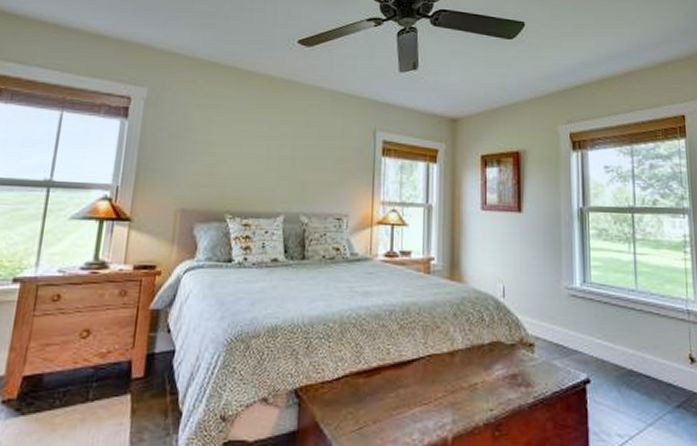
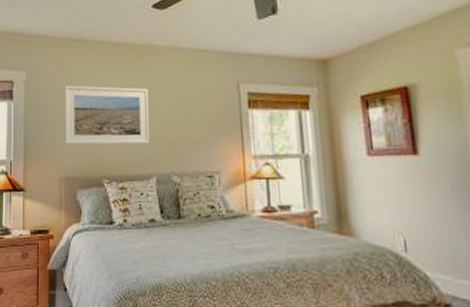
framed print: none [185,110,285,182] -> present [64,85,150,145]

